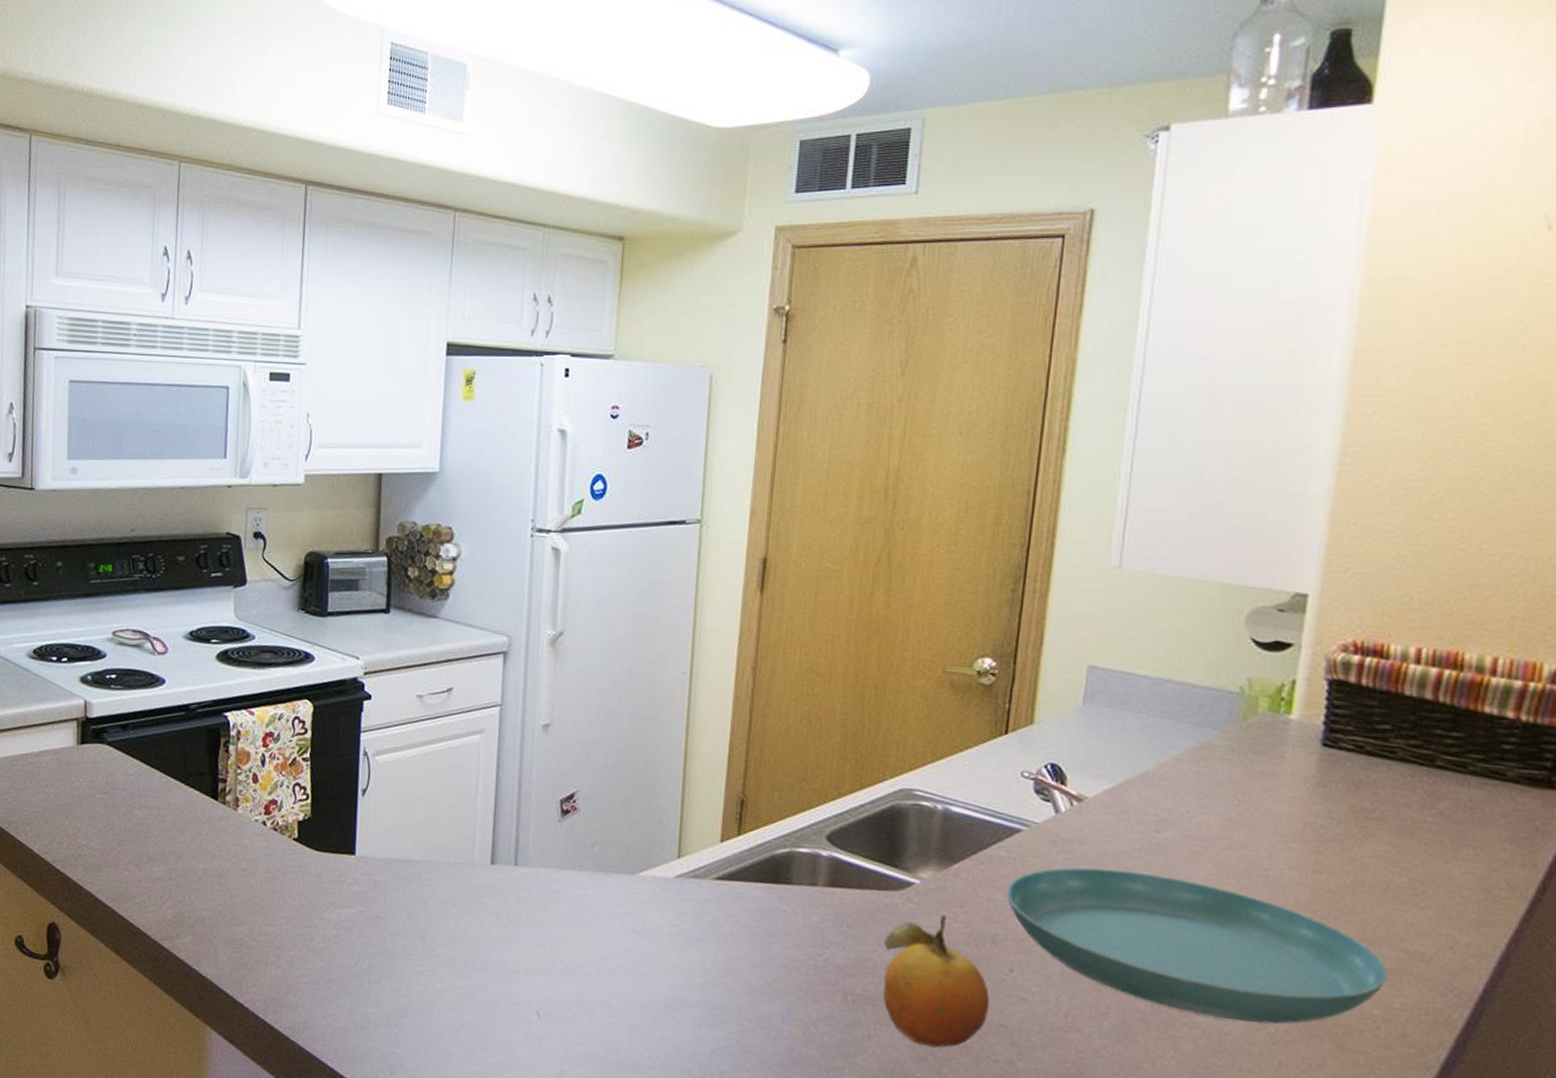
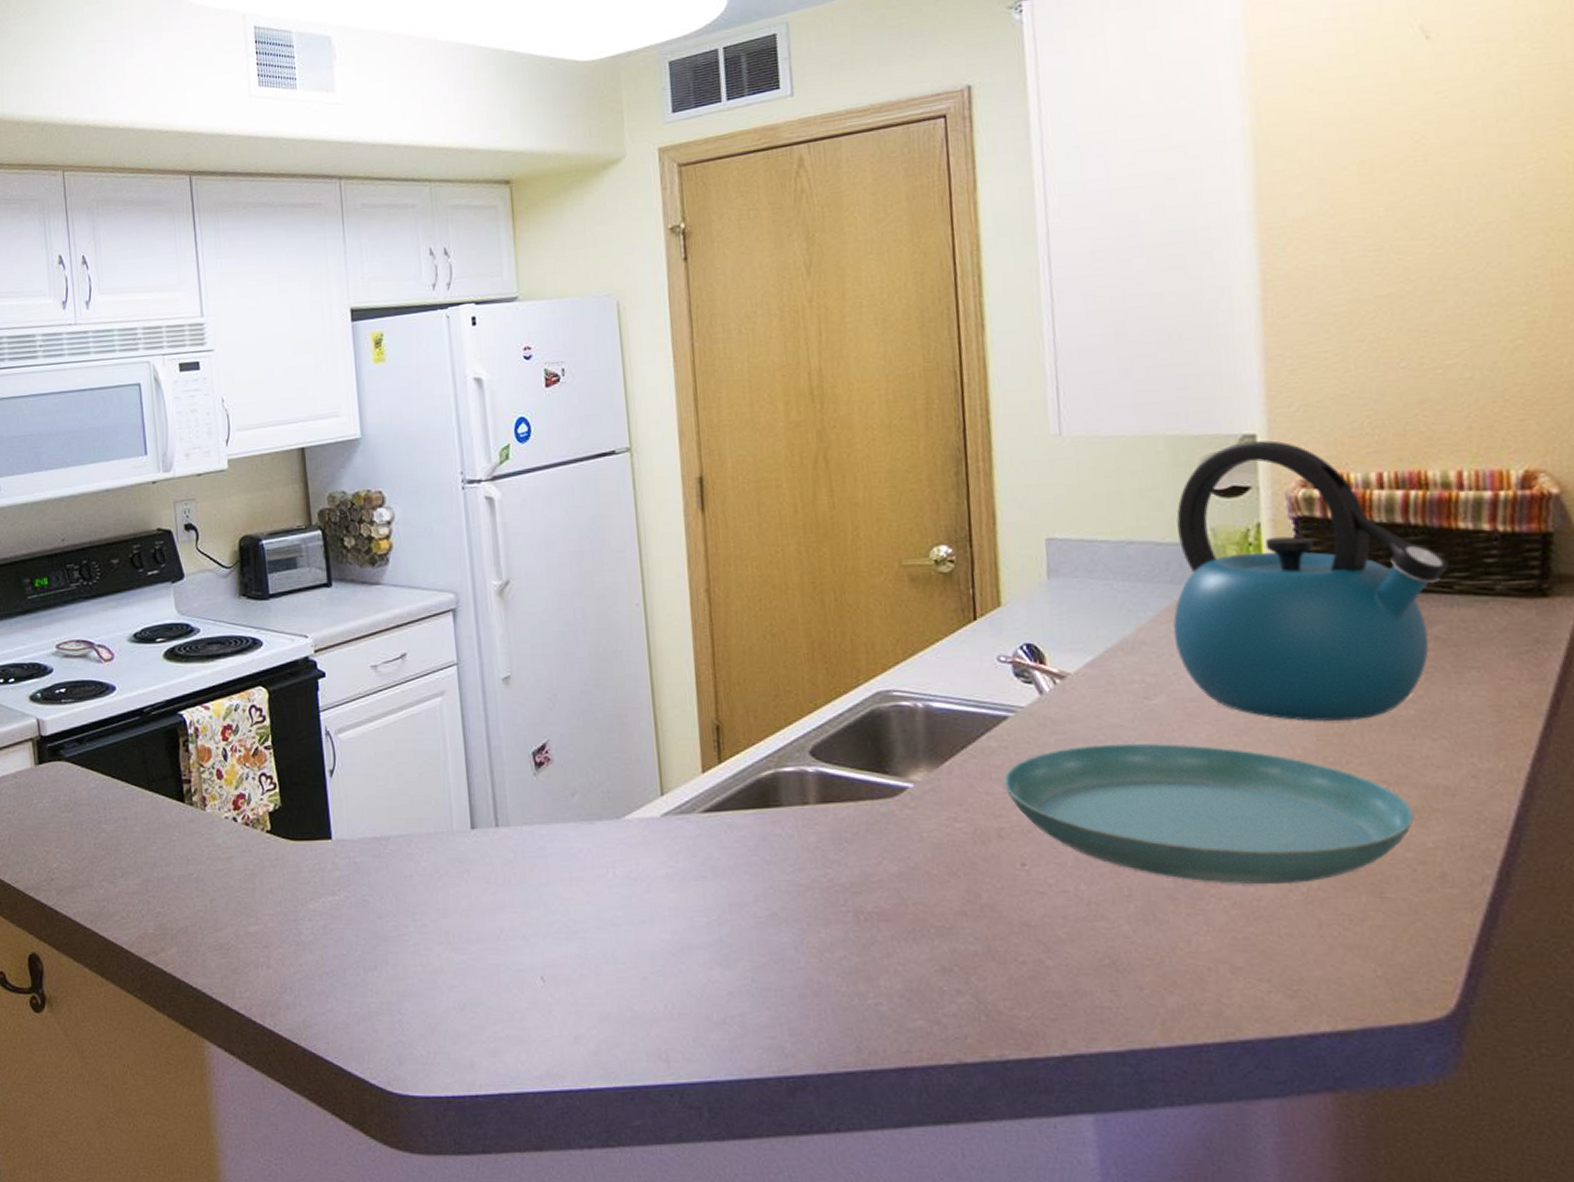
fruit: present [882,915,990,1048] -> none [887,816,1008,957]
kettle: none [1193,600,1467,880] -> present [1173,440,1449,721]

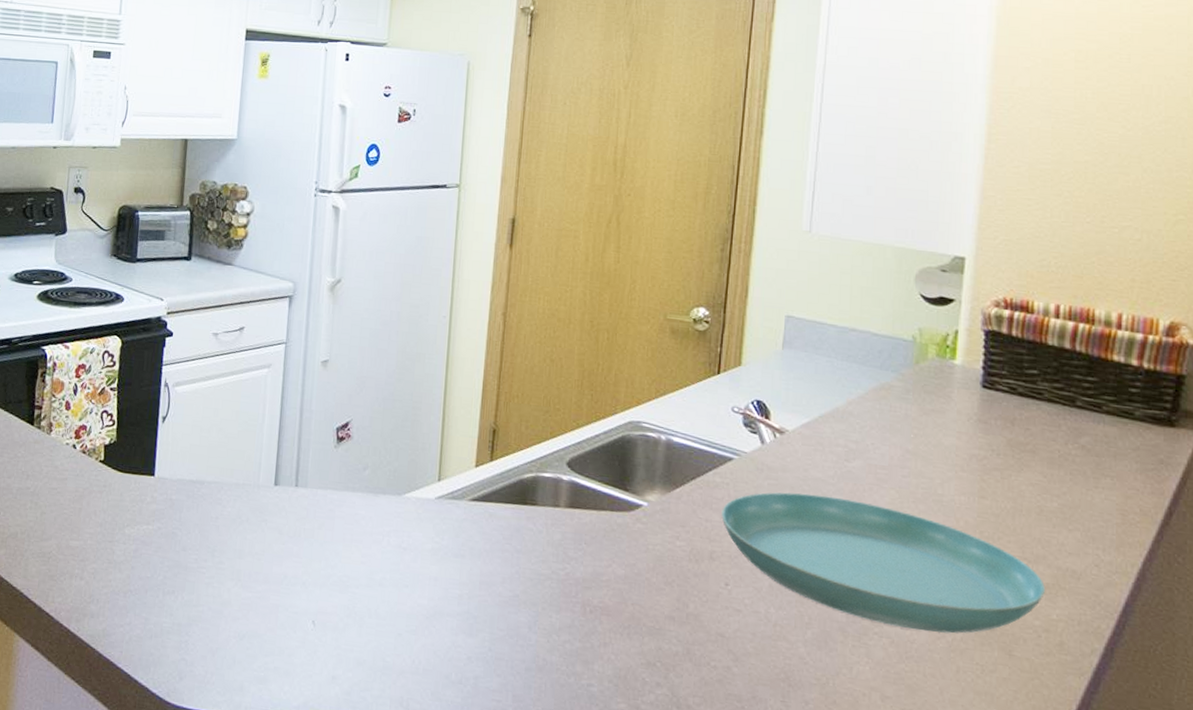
kettle: present [1173,440,1449,721] -> none [876,262,1101,505]

